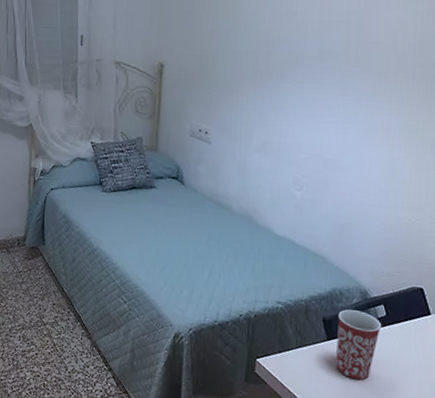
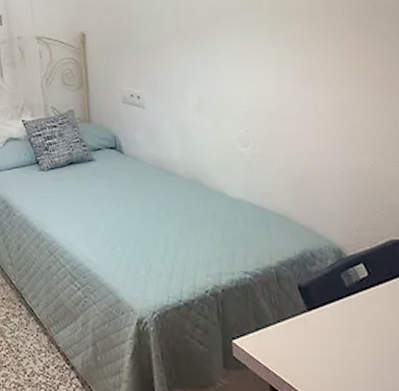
mug: present [335,309,382,380] -> none [314,273,367,355]

